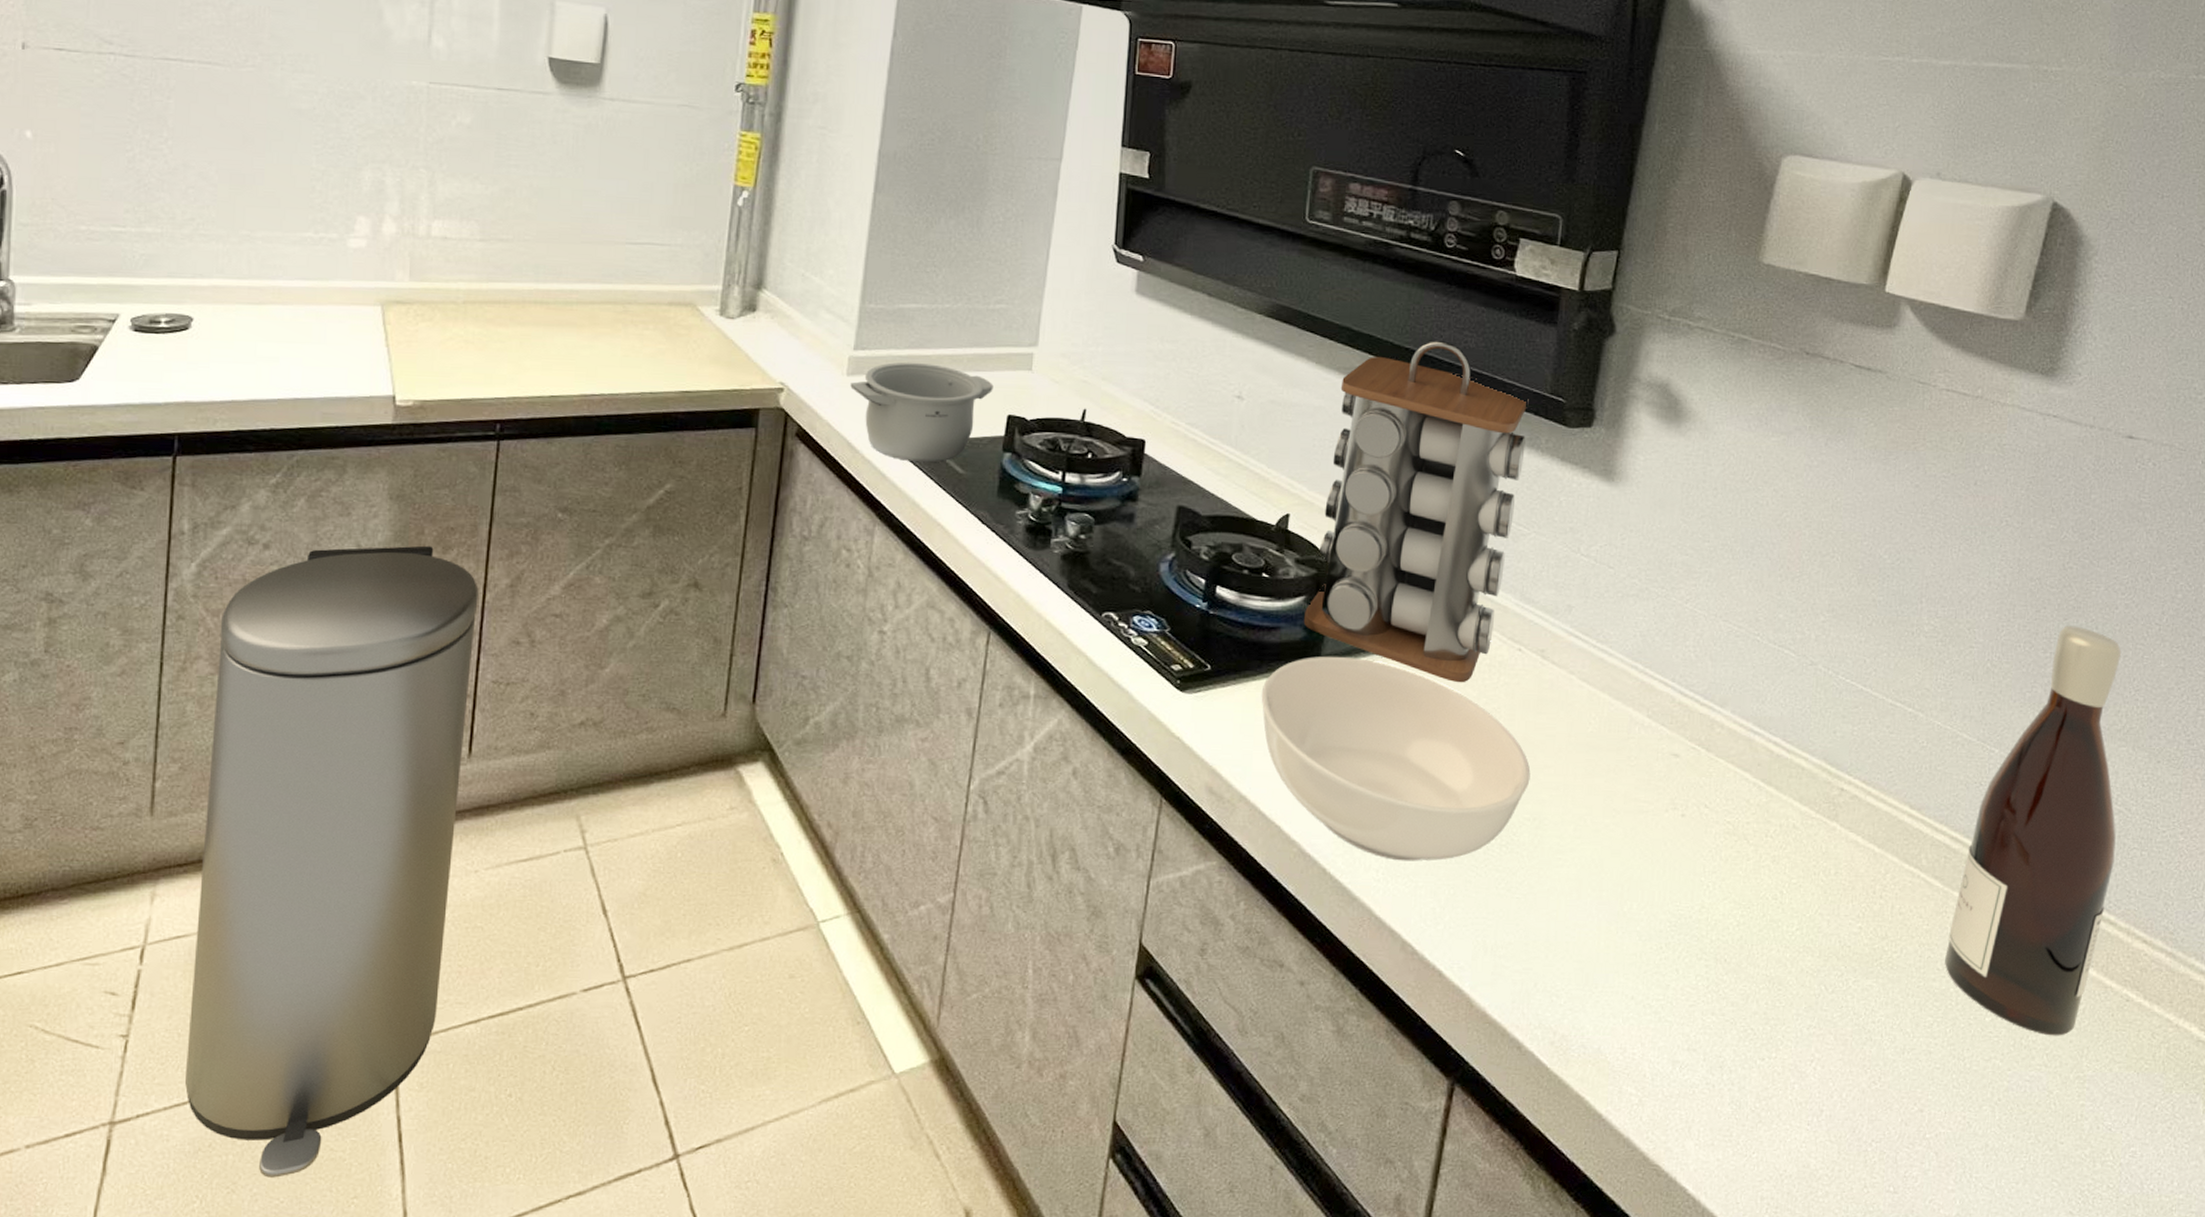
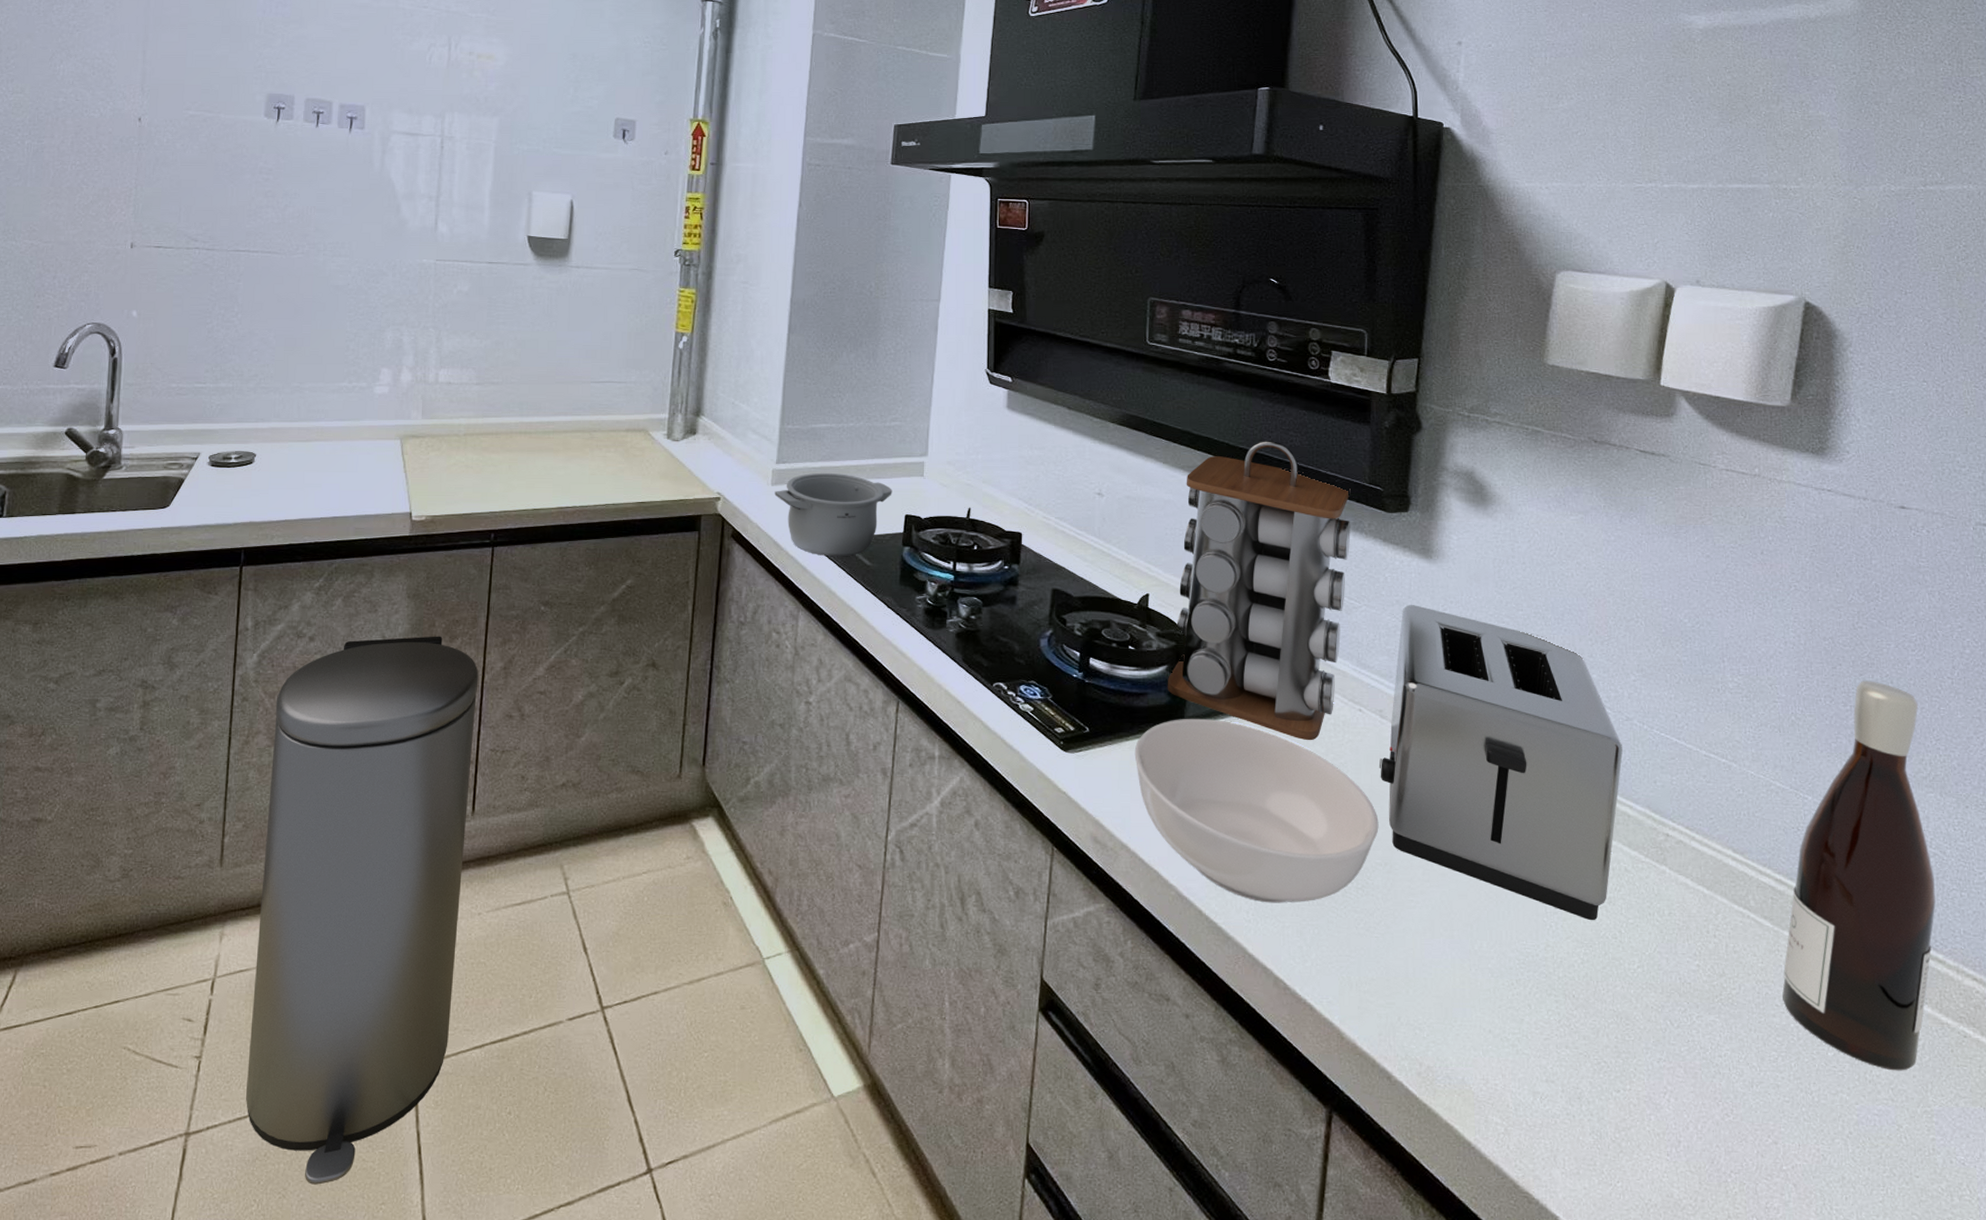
toaster: none [1535,533,1804,881] -> present [1378,605,1624,921]

